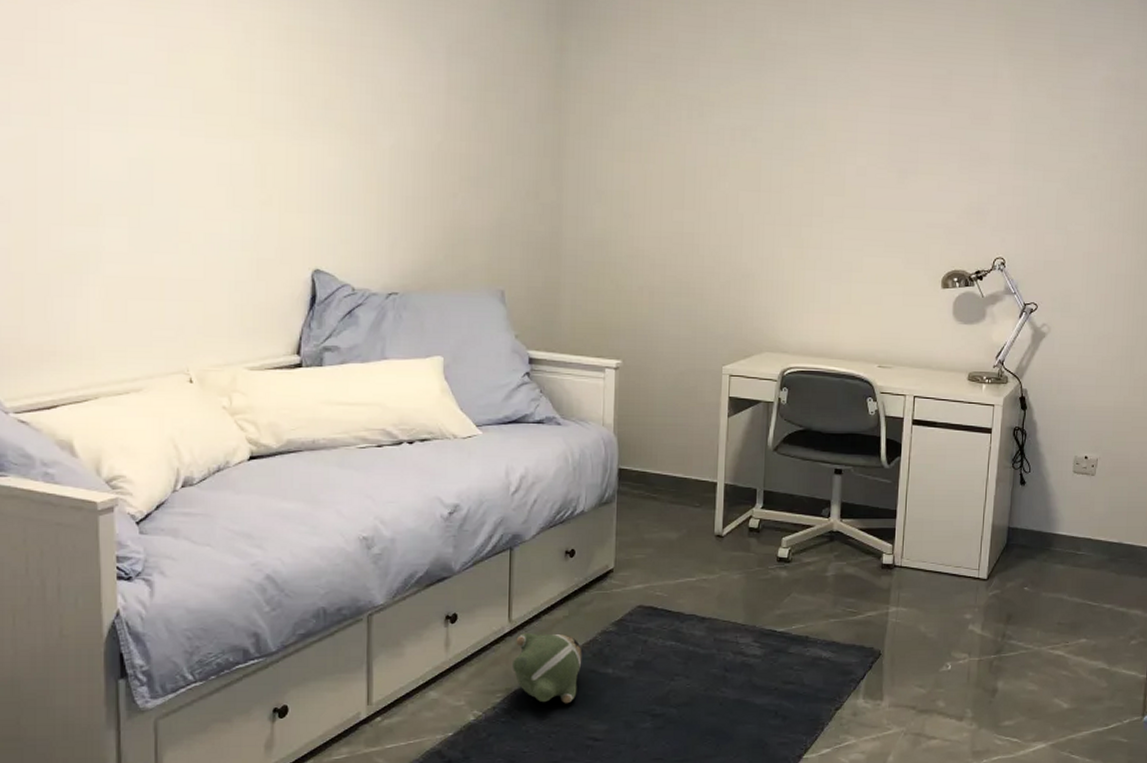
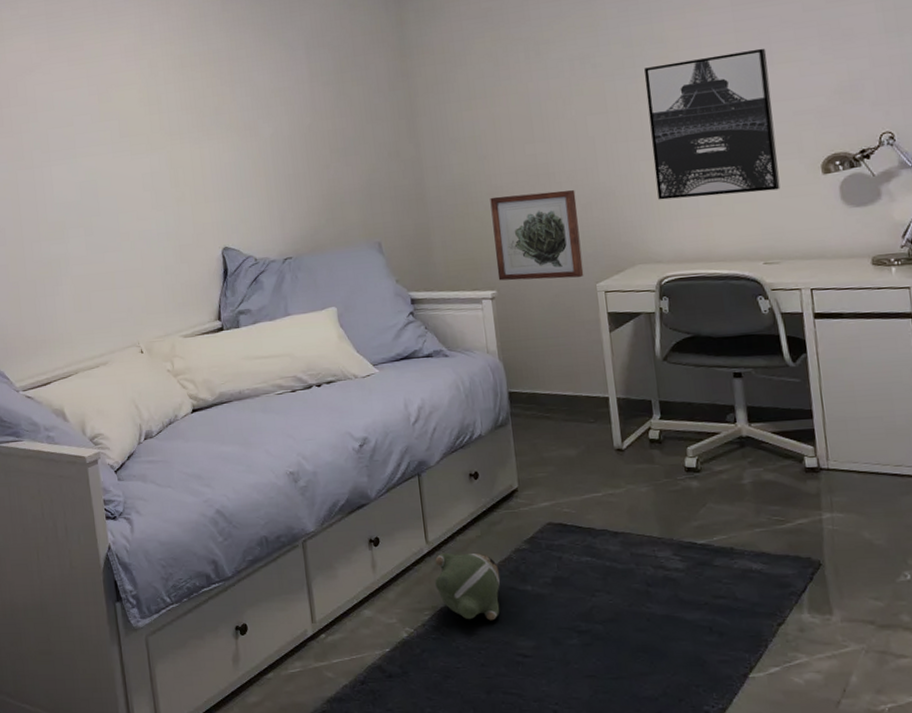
wall art: none [625,260,716,358] -> present [490,190,584,281]
wall art: none [794,152,913,297] -> present [644,48,780,200]

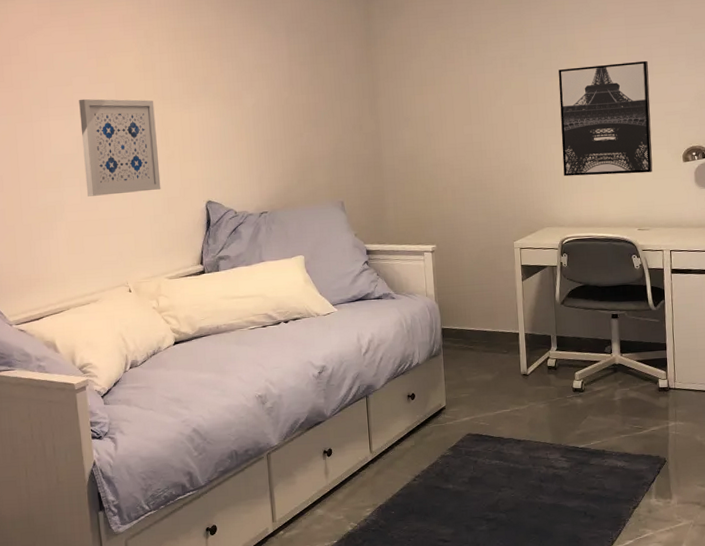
wall art: none [81,136,172,247] -> present [79,99,161,197]
plush toy: present [435,552,500,621] -> none [376,460,429,514]
wall art: present [490,190,584,281] -> none [434,165,505,237]

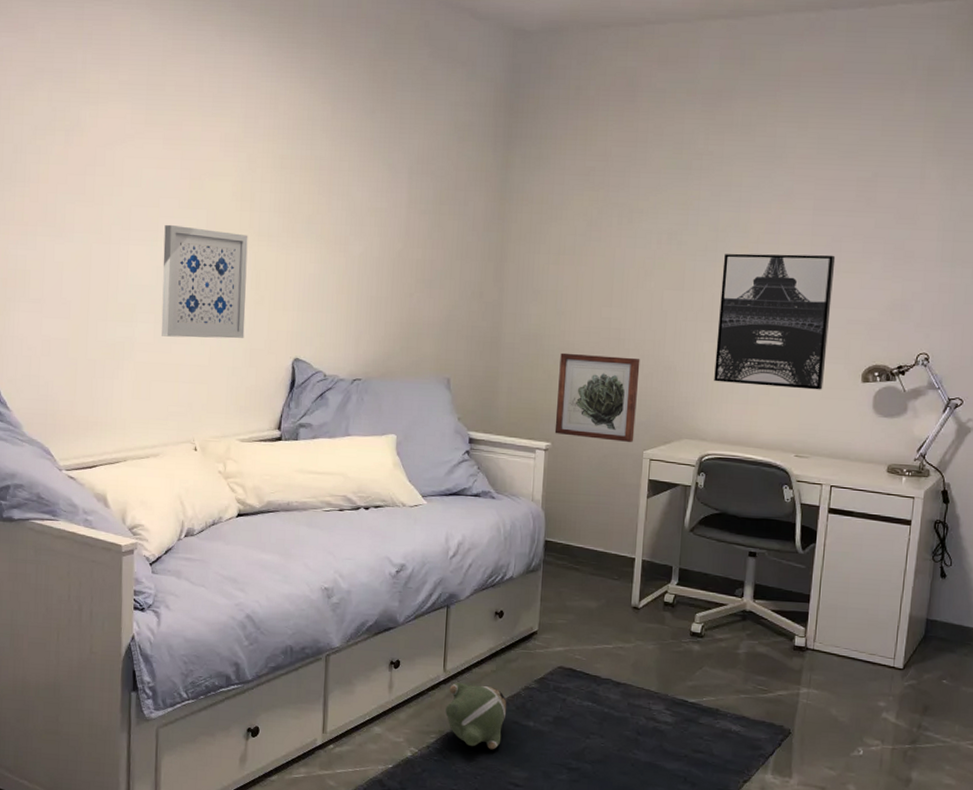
plush toy: none [376,460,429,514] -> present [445,682,507,750]
wall art: none [434,165,505,237] -> present [554,352,640,443]

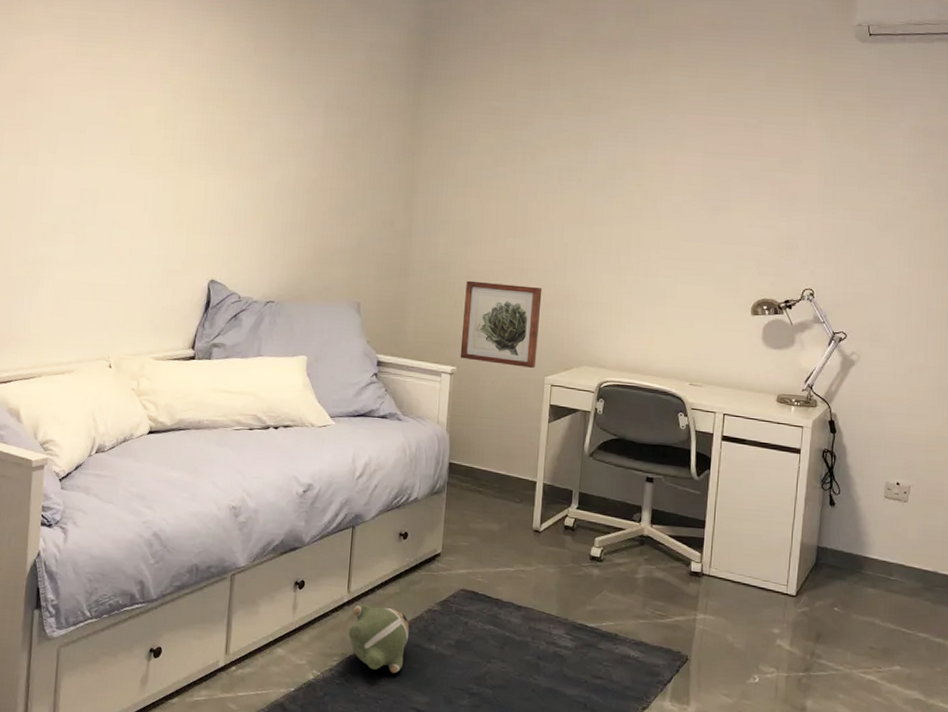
wall art: present [161,224,248,339] -> none [81,149,170,260]
wall art: present [714,253,836,390] -> none [612,191,725,322]

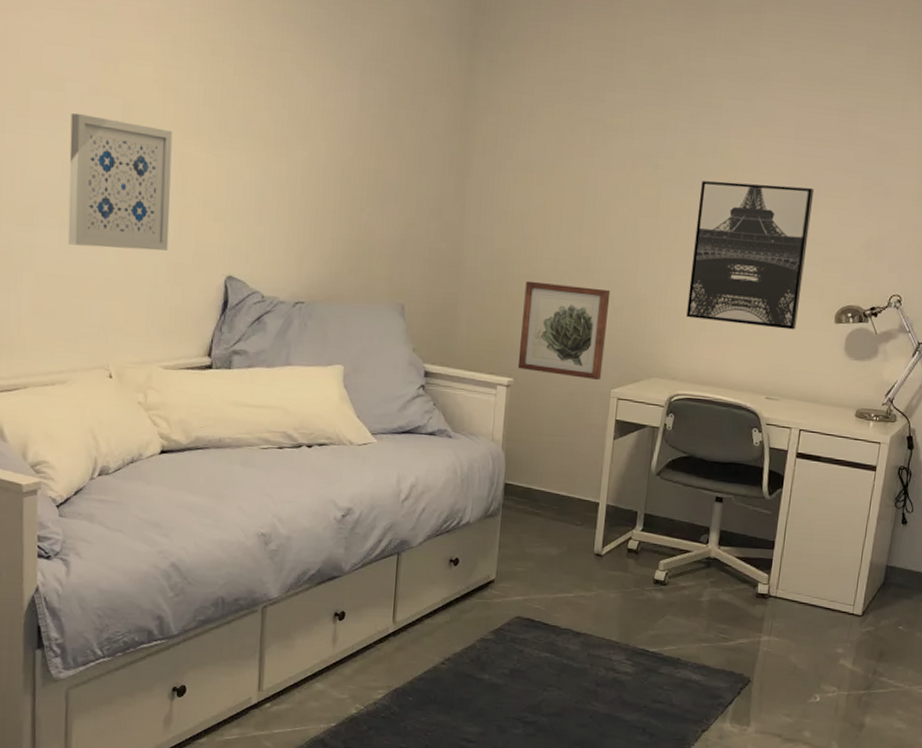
wall art: none [81,149,170,260] -> present [67,113,173,251]
plush toy: present [348,603,410,674] -> none [394,634,461,705]
wall art: none [612,191,725,322] -> present [686,181,815,330]

